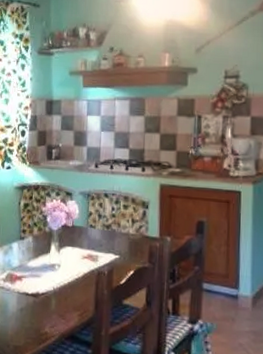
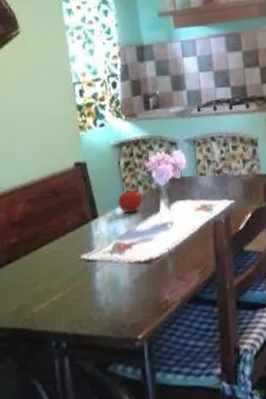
fruit: none [14,226,37,250] -> present [118,187,143,214]

